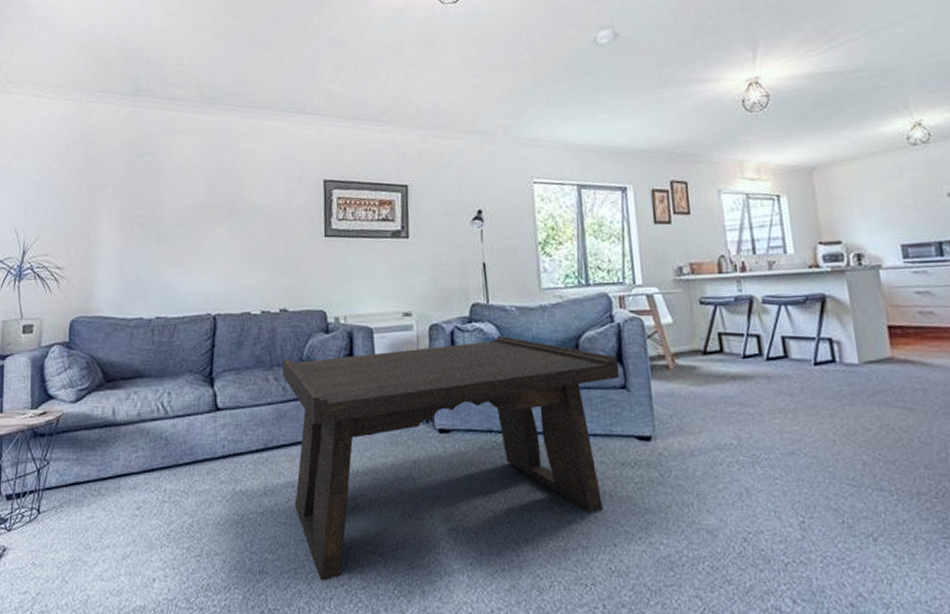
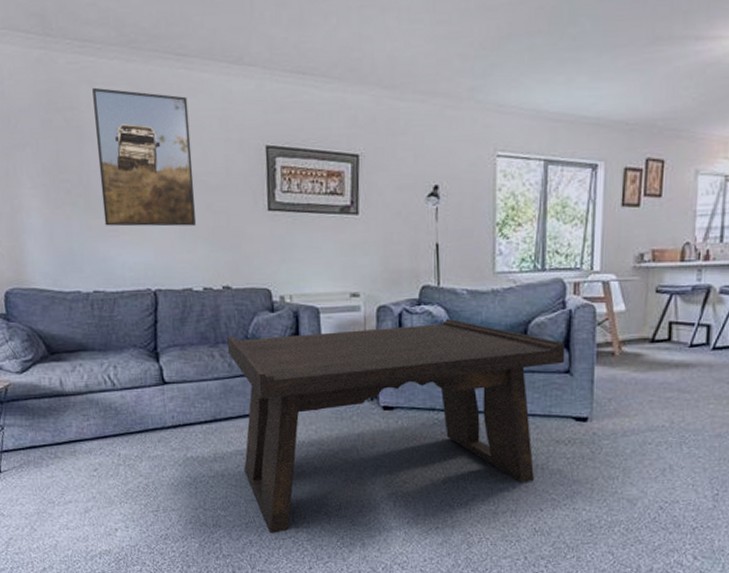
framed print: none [171,135,258,255] -> present [92,87,196,227]

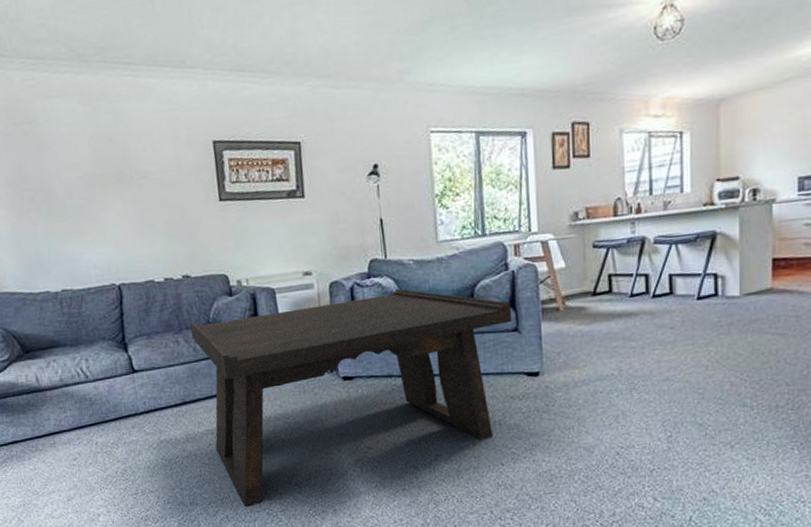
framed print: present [92,87,196,227] -> none [47,100,153,228]

